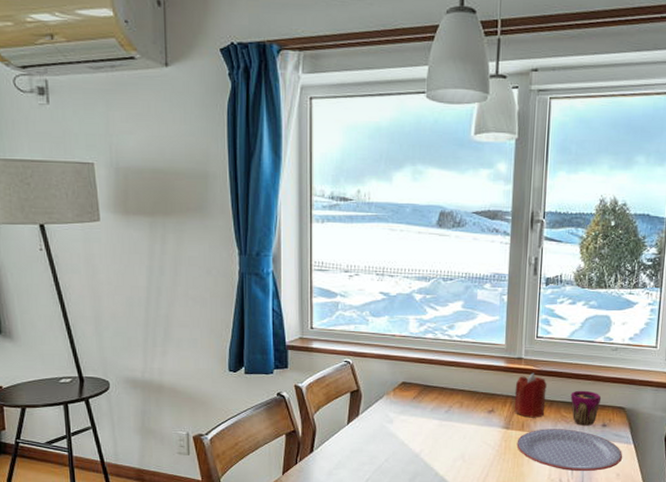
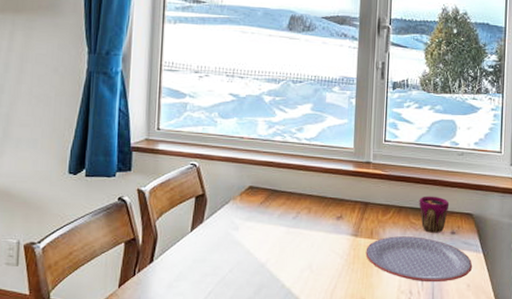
candle: present [514,373,547,418] -> none [362,177,395,225]

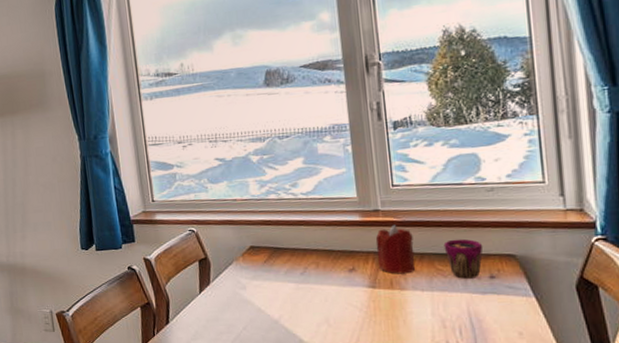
candle: none [362,177,395,225] -> present [375,224,416,274]
plate: present [365,236,473,281] -> none [387,284,524,331]

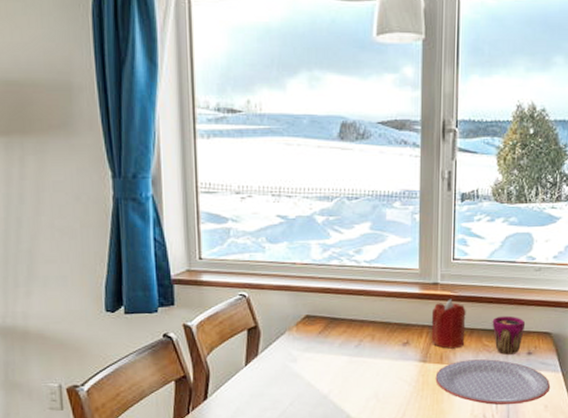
plate: none [387,284,524,331] -> present [435,359,551,405]

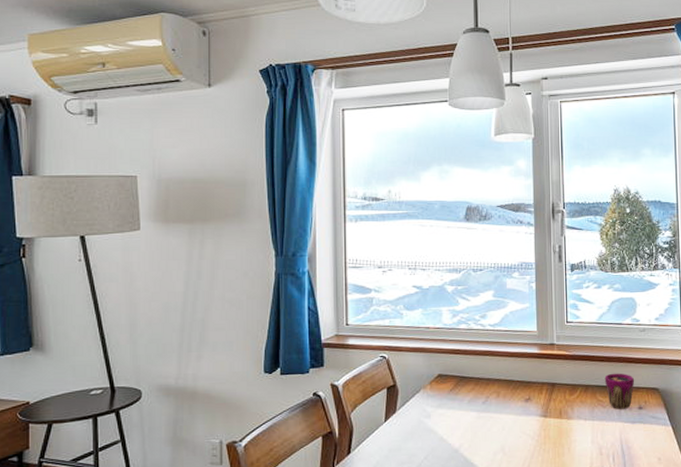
candle: present [431,299,466,349] -> none [549,358,581,404]
plate: present [435,359,551,405] -> none [556,413,662,458]

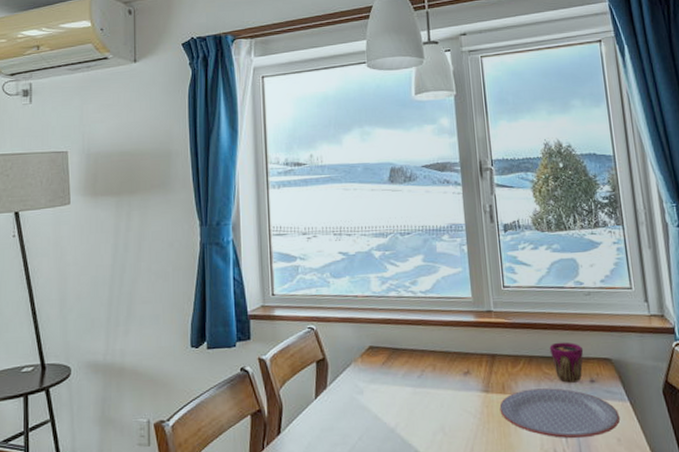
plate: none [556,413,662,458] -> present [499,388,621,438]

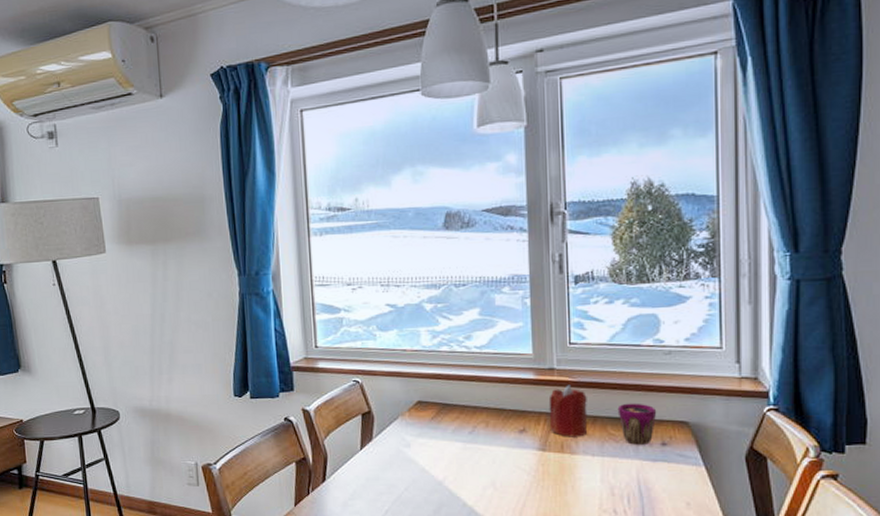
candle: none [488,326,525,378] -> present [548,384,588,437]
plate: present [499,388,621,438] -> none [556,449,692,499]

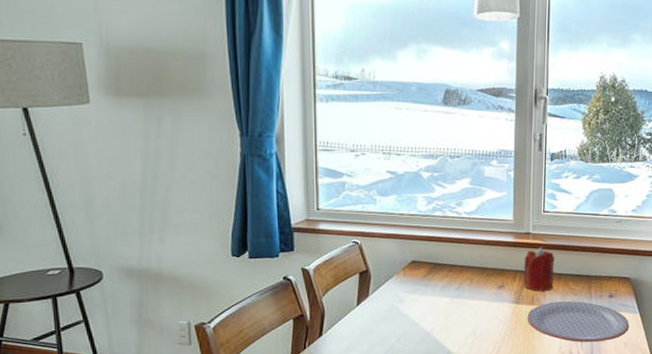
plate: none [556,449,692,499] -> present [527,301,630,342]
cup: present [617,403,657,445] -> none [578,262,608,297]

